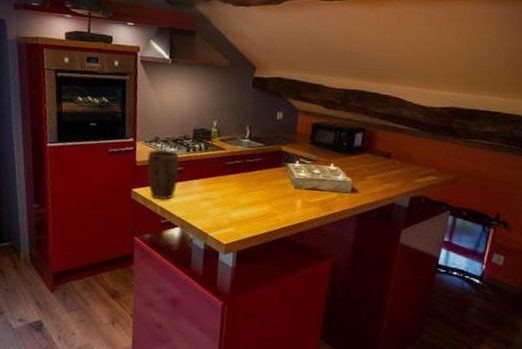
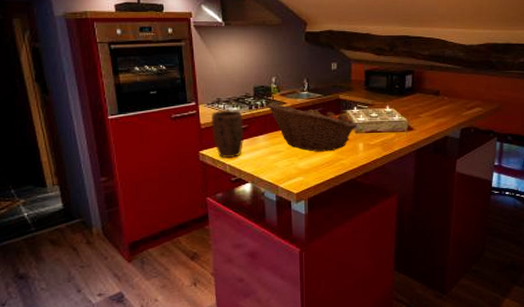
fruit basket: none [205,147,298,205] -> present [267,103,358,152]

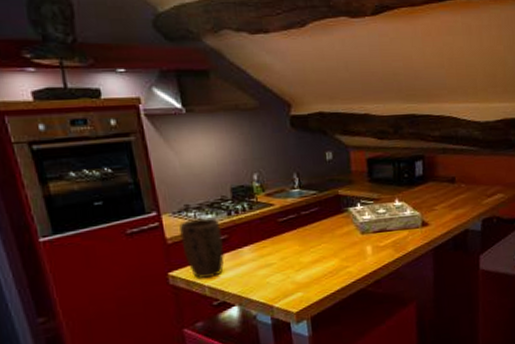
fruit basket: present [267,103,358,152] -> none [249,203,363,261]

